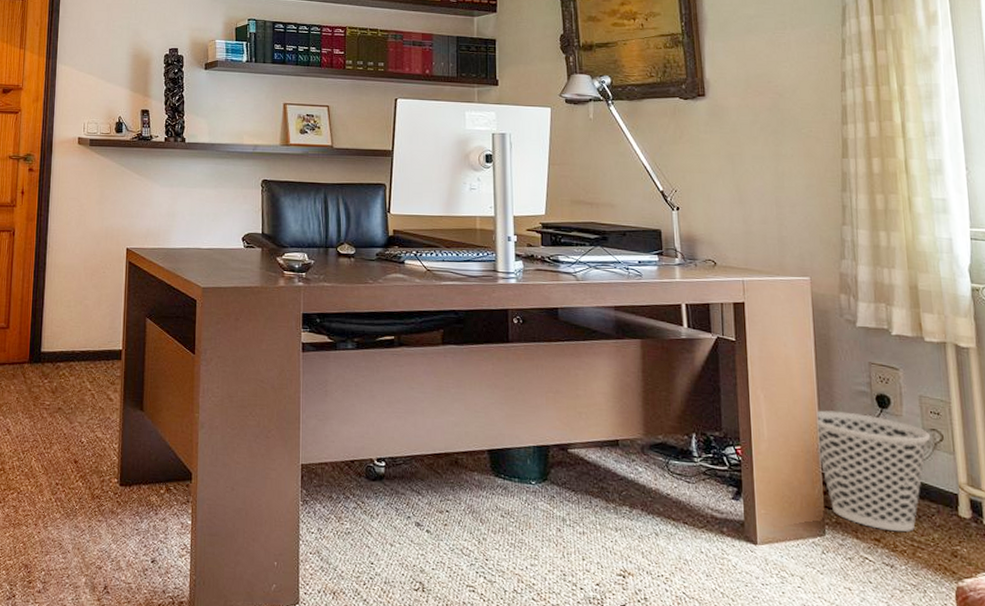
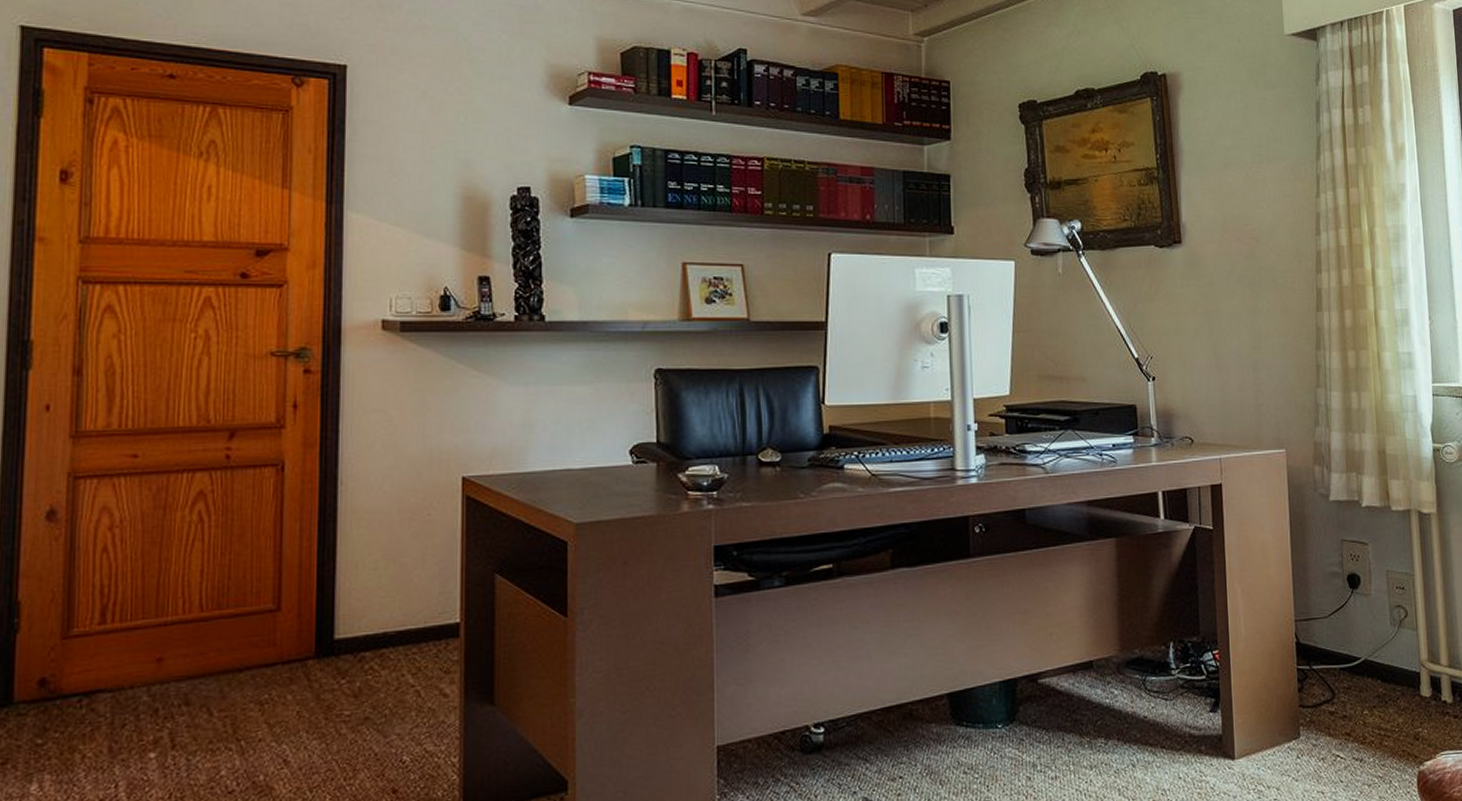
wastebasket: present [816,410,931,532] -> none [1292,596,1397,722]

